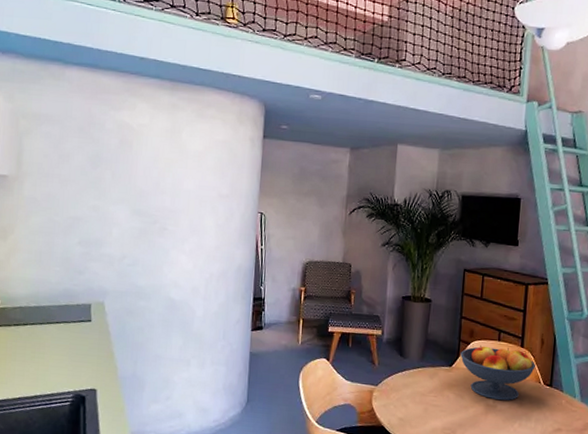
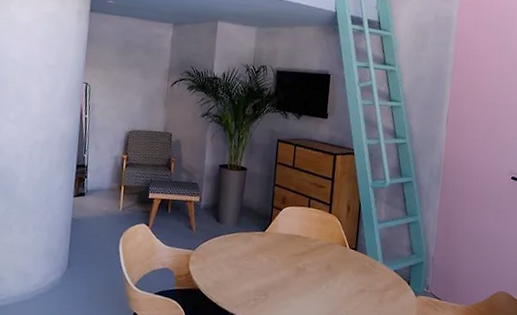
fruit bowl: present [460,345,535,401] -> none [273,212,342,264]

